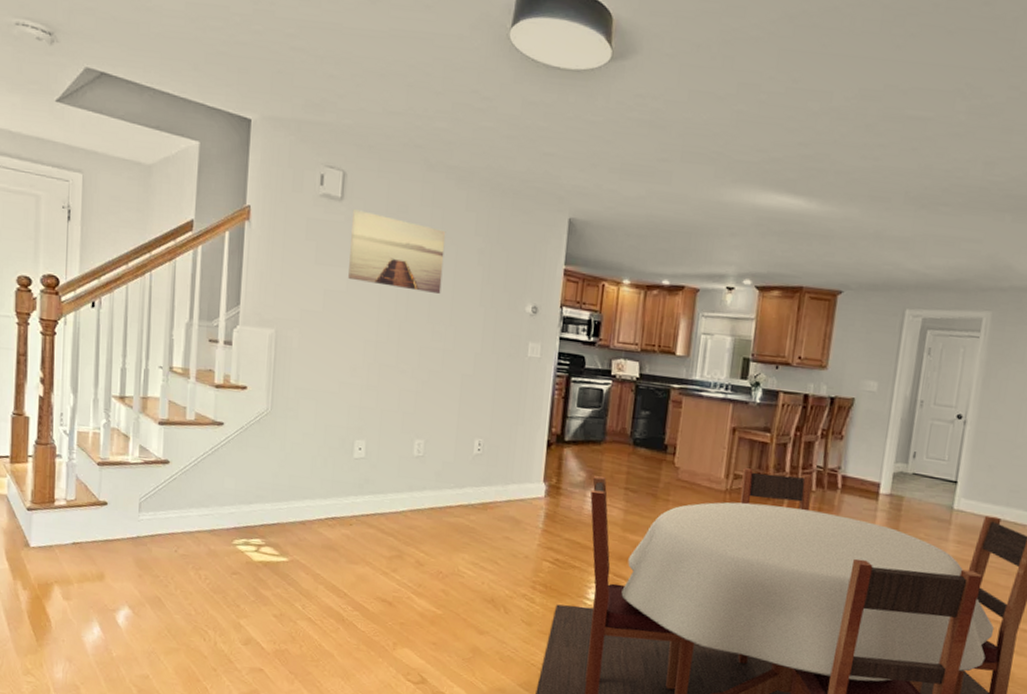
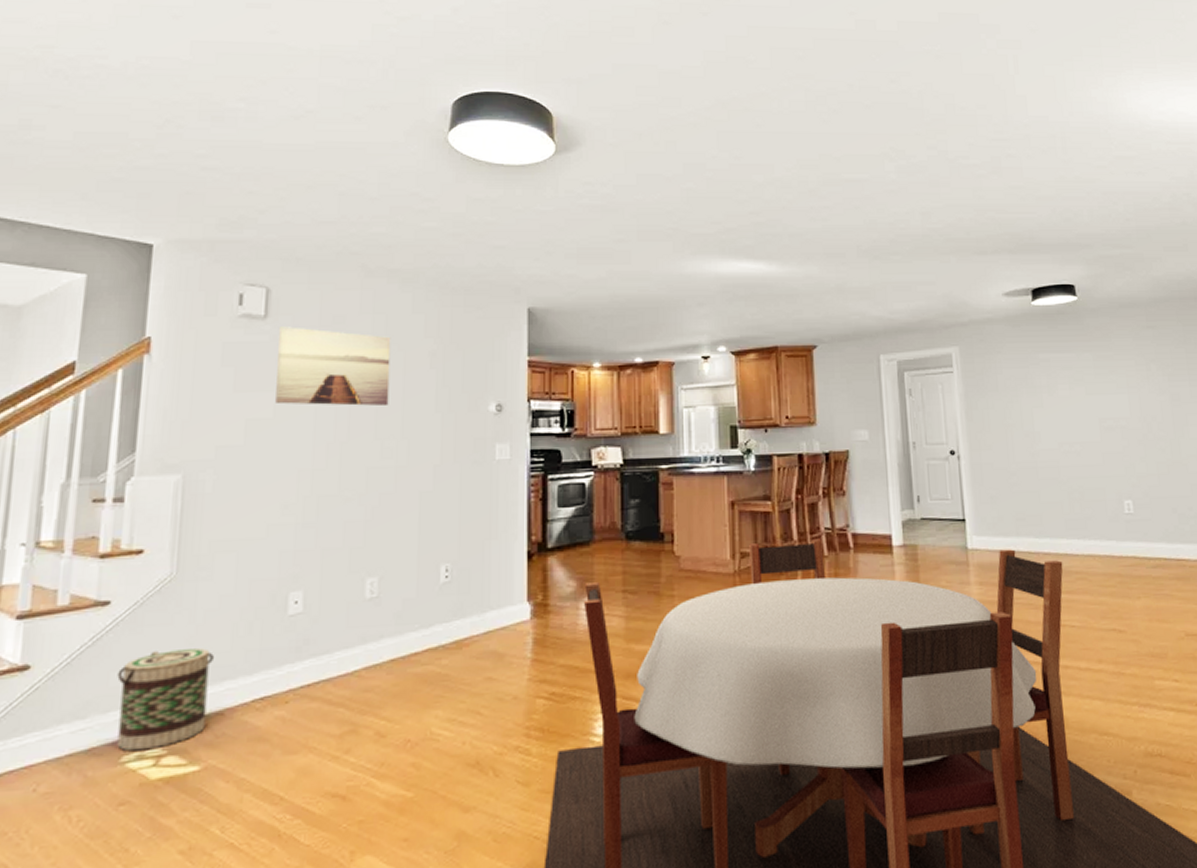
basket: none [230,467,298,540] -> present [117,648,214,752]

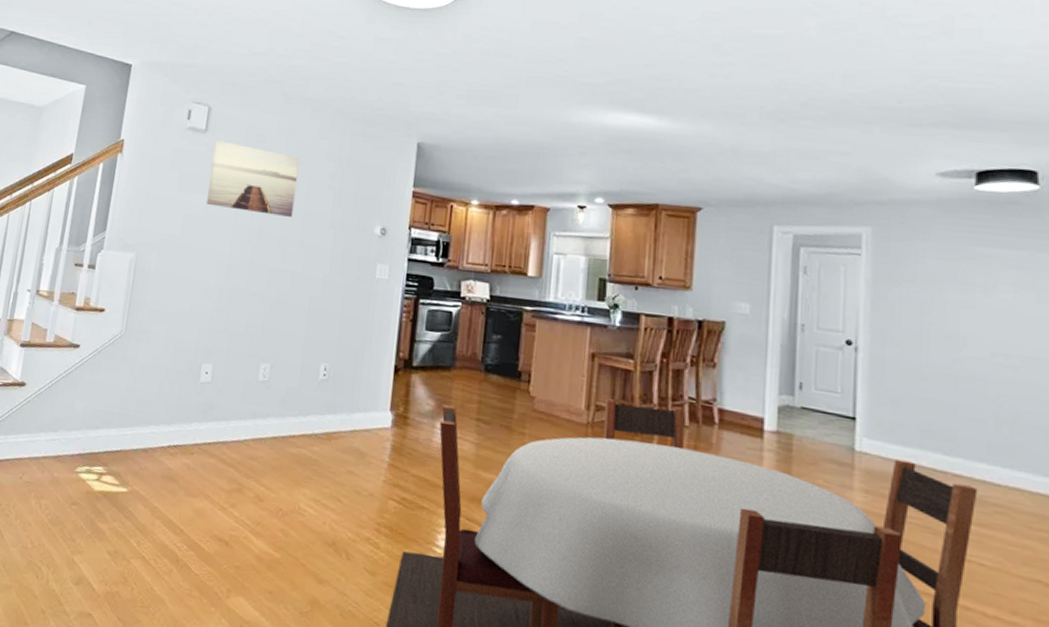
basket: present [117,648,214,752] -> none [75,390,145,468]

